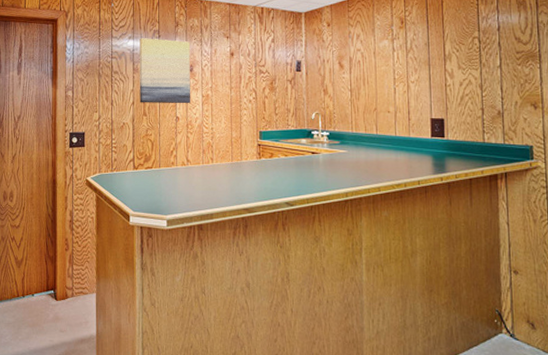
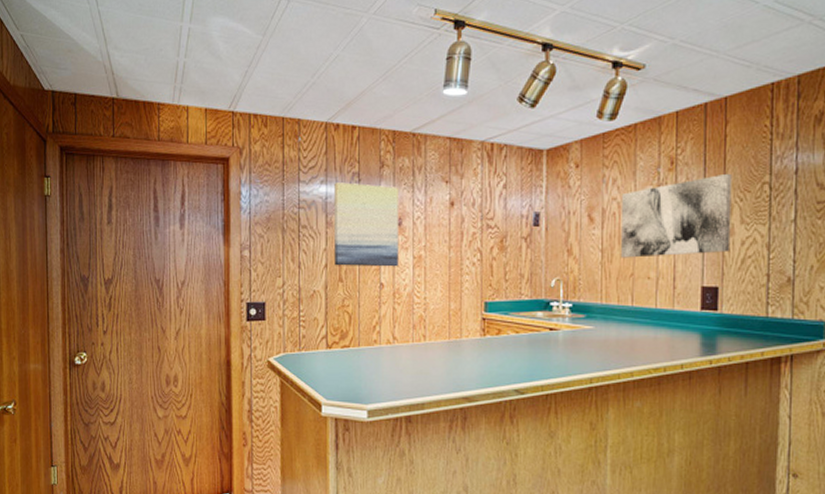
wall art: none [364,30,452,96] -> present [620,173,732,258]

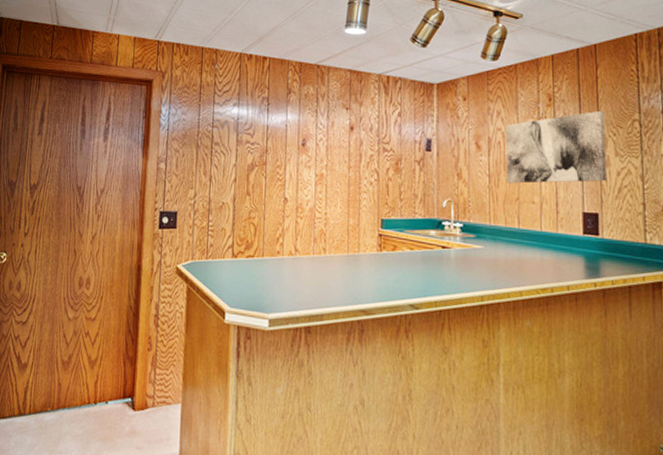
wall art: present [334,182,398,267] -> none [243,106,303,184]

